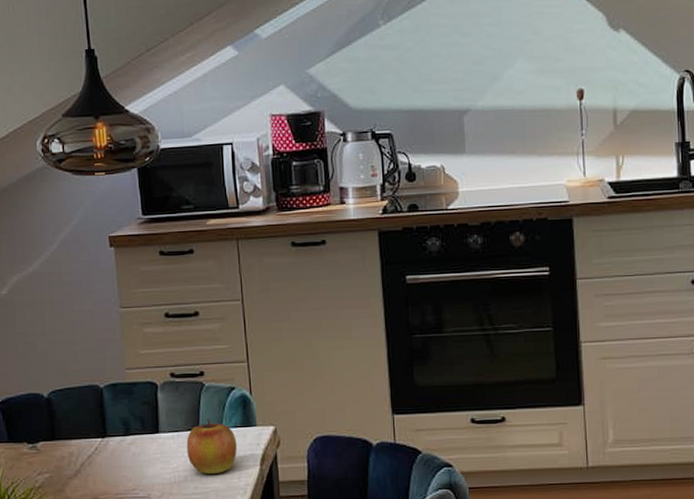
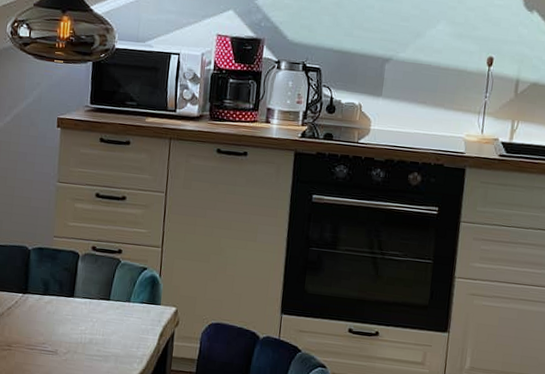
apple: present [186,417,237,475] -> none [95,290,141,342]

